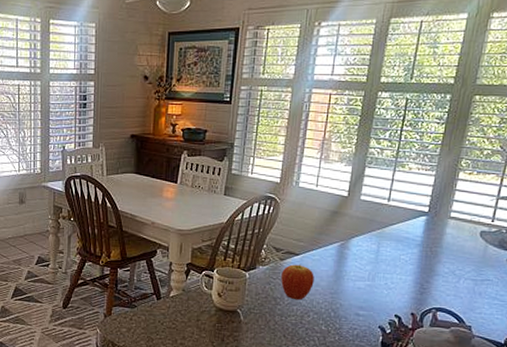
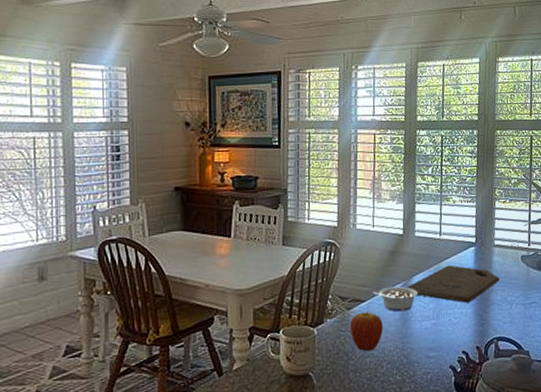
legume: none [308,244,356,269] -> present [373,286,419,312]
cutting board: none [343,231,450,270] -> present [406,265,500,303]

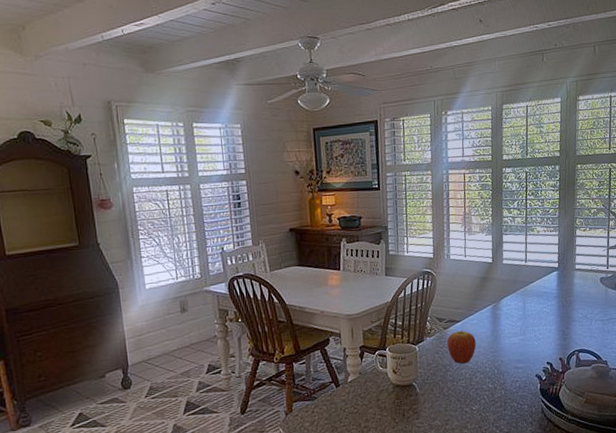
legume: present [373,286,419,312] -> none [466,308,507,330]
cutting board: present [406,265,500,303] -> none [495,288,581,321]

